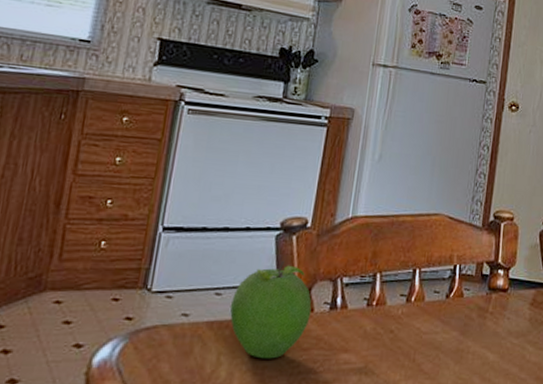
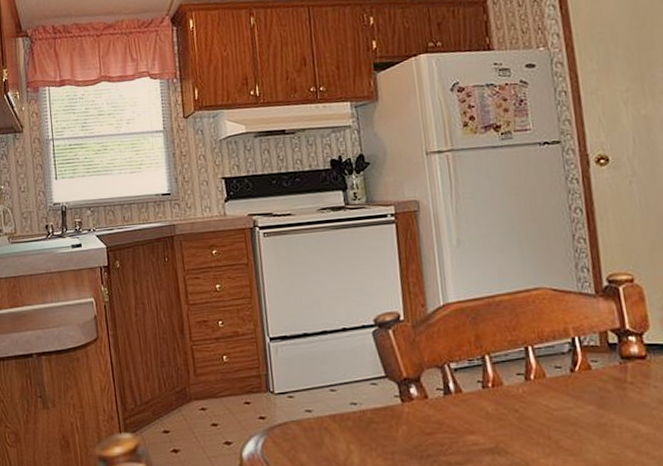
fruit: present [230,260,312,359] -> none [346,354,427,445]

